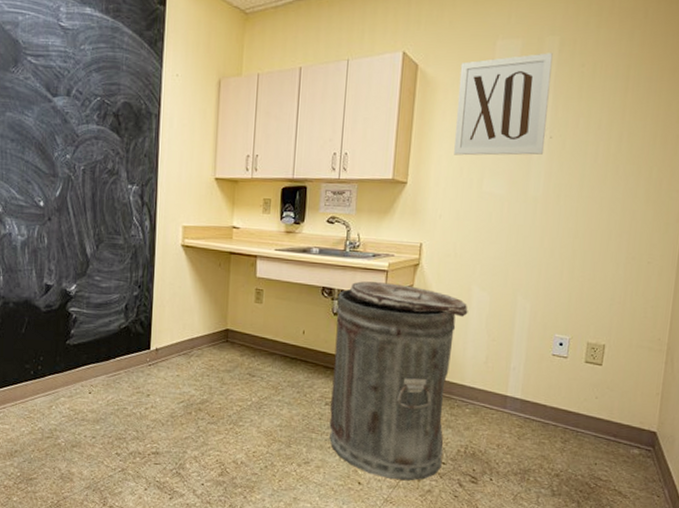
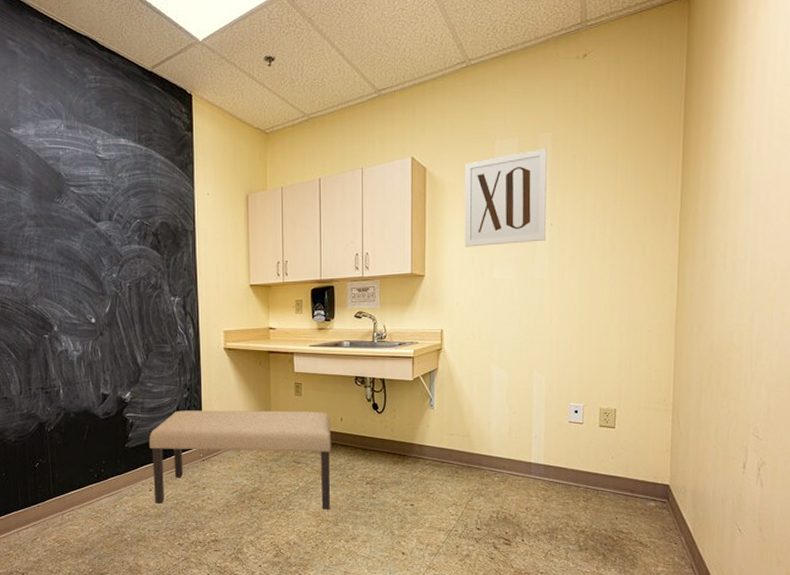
bench: none [91,309,292,429] -> present [148,410,332,509]
trash can: present [329,281,468,481] -> none [370,368,490,548]

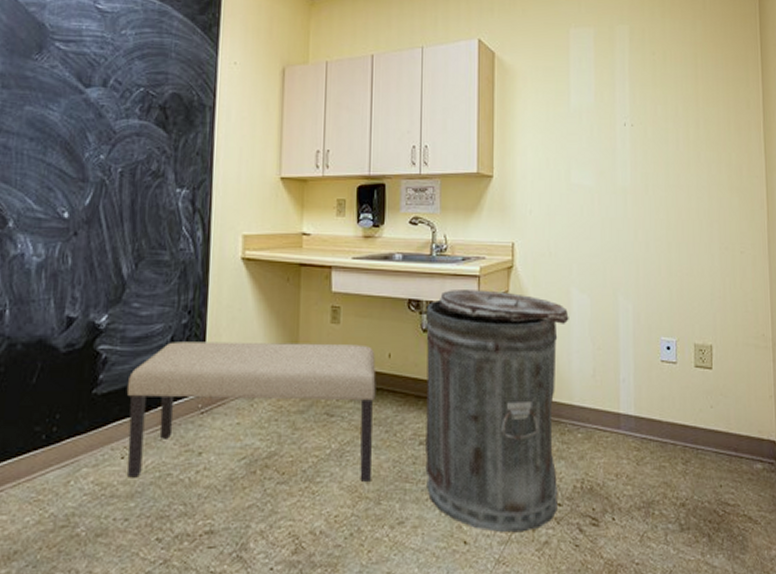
trash can: none [370,368,490,548] -> present [425,290,569,533]
wall art: present [464,148,547,247] -> none [537,41,626,146]

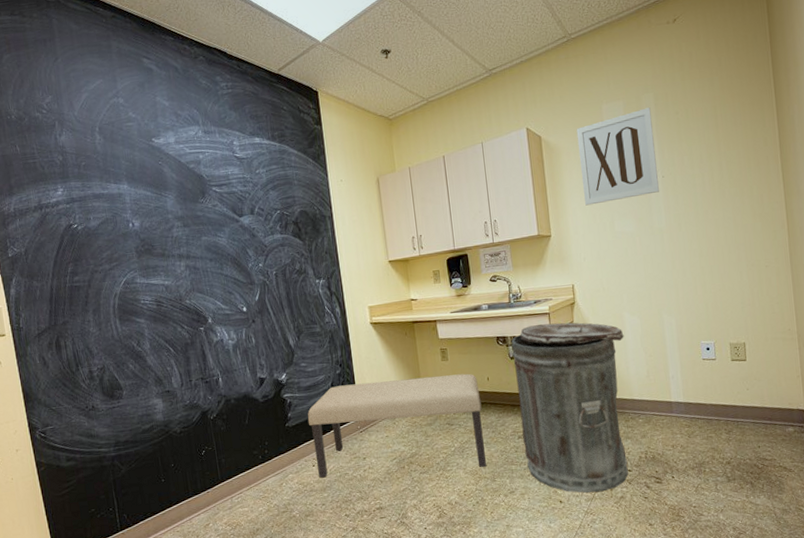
wall art: none [537,41,626,146] -> present [576,107,659,206]

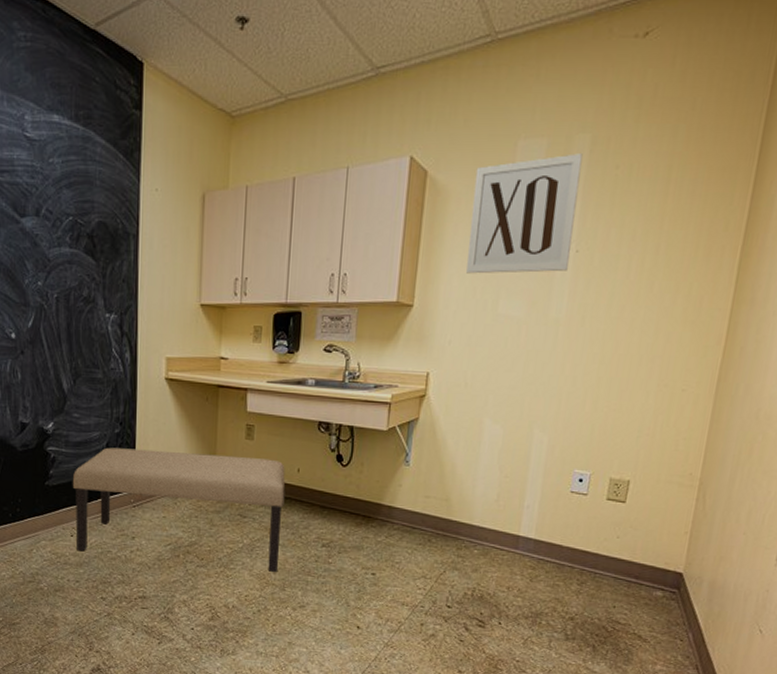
trash can: present [511,322,629,494] -> none [326,415,479,625]

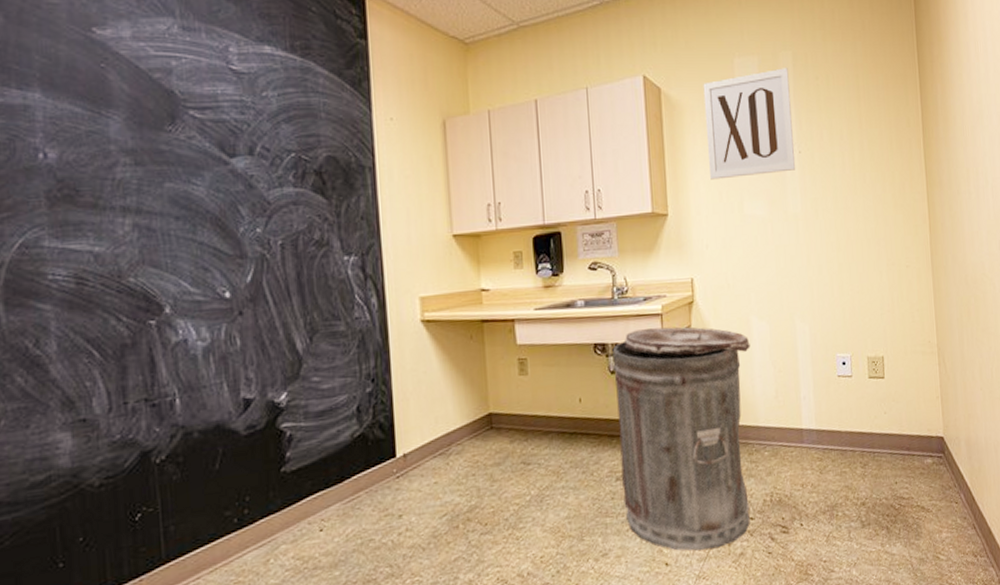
bench: present [72,447,285,572] -> none [316,393,572,549]
trash can: none [326,415,479,625] -> present [612,326,750,551]

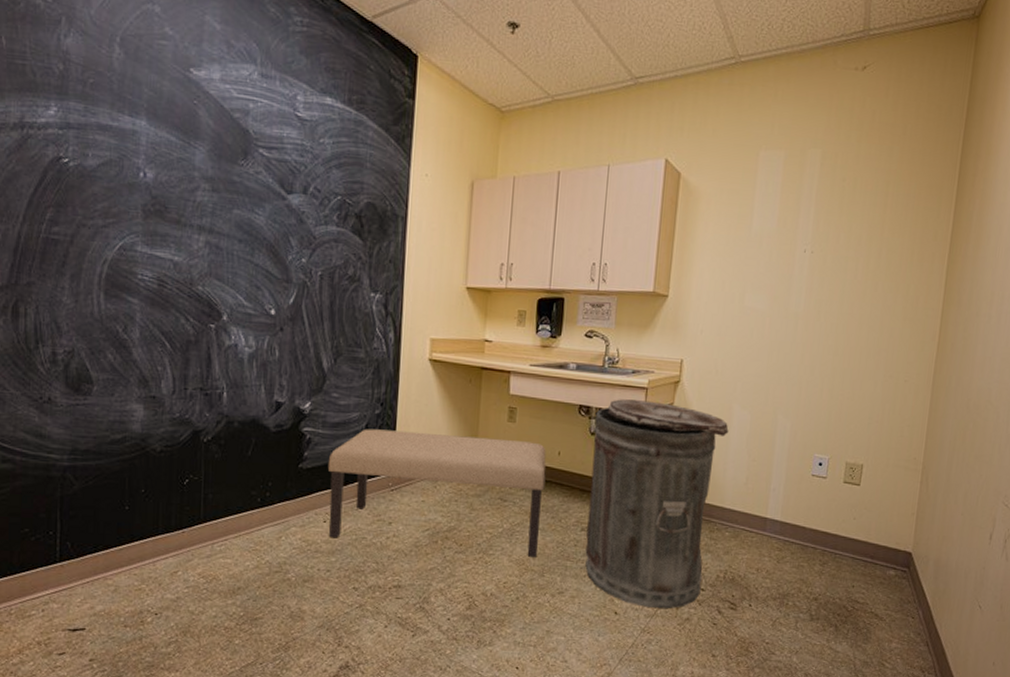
bench: none [316,393,572,549] -> present [327,429,546,557]
wall art: present [703,68,795,180] -> none [716,165,815,270]

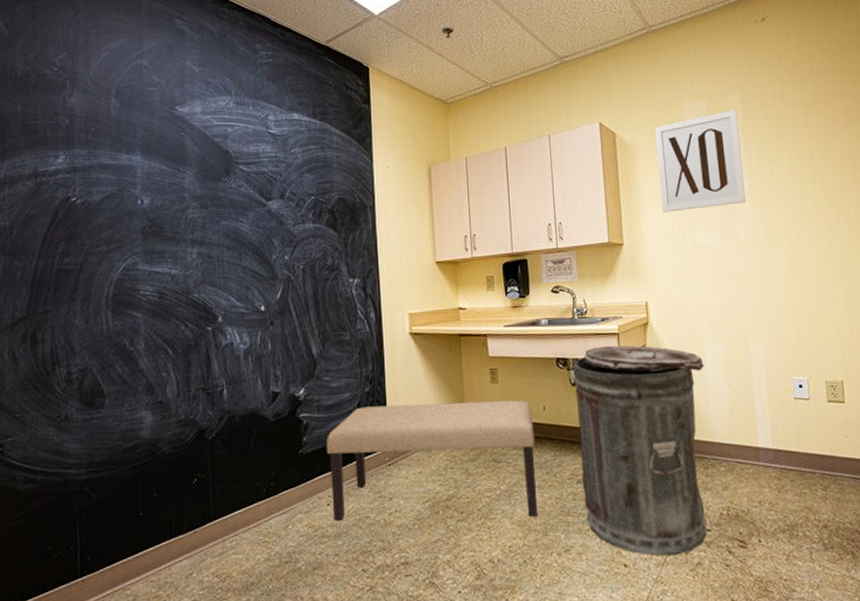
wall art: none [716,165,815,270] -> present [654,109,746,213]

